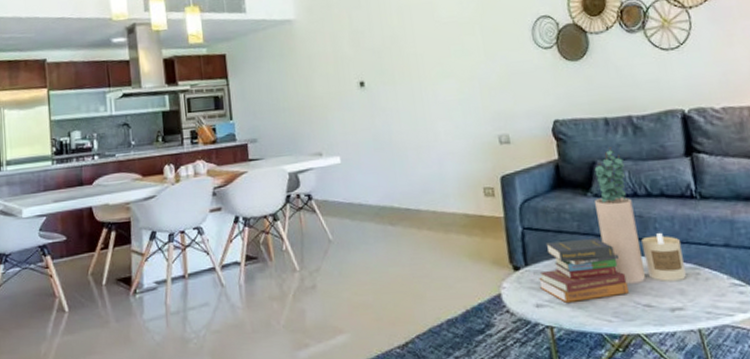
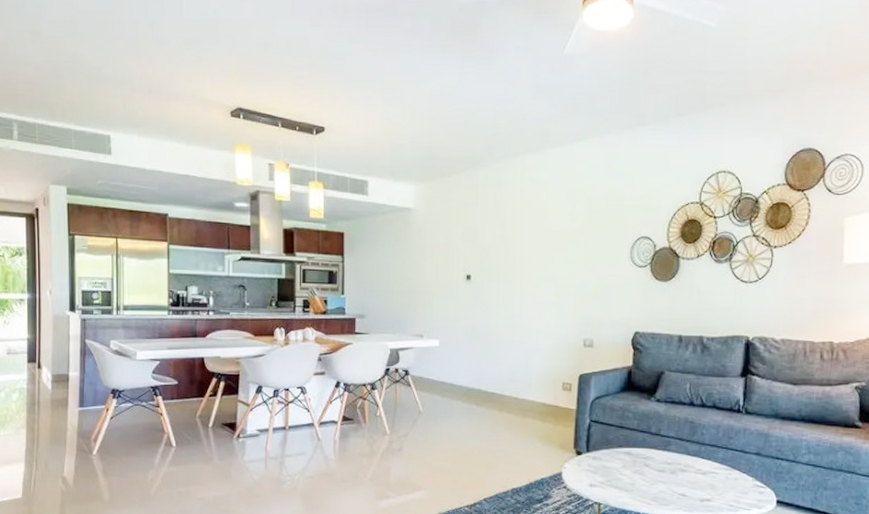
books: present [539,238,629,303] -> none [596,435,670,486]
vase: present [594,147,645,284] -> none [655,361,688,476]
candle: present [640,233,686,282] -> none [688,438,722,479]

